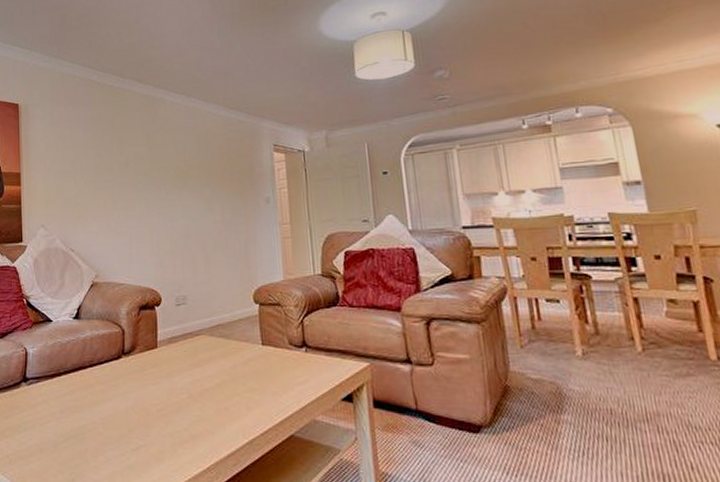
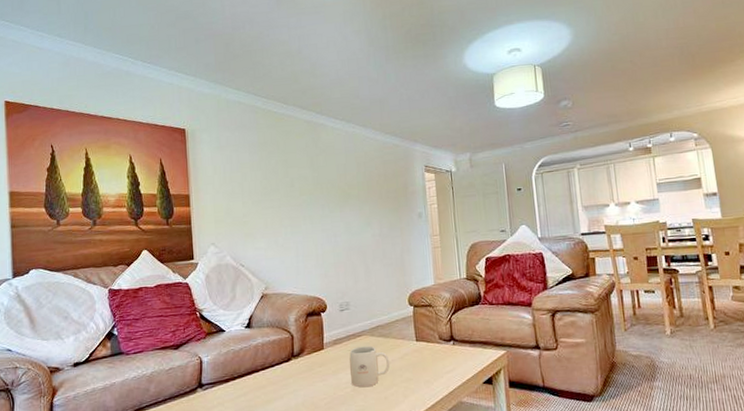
mug: none [185,347,232,395] -> present [349,346,390,388]

